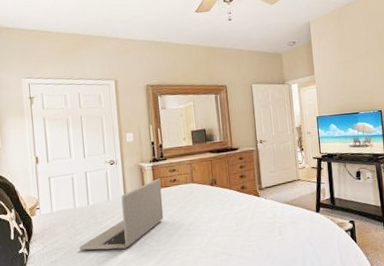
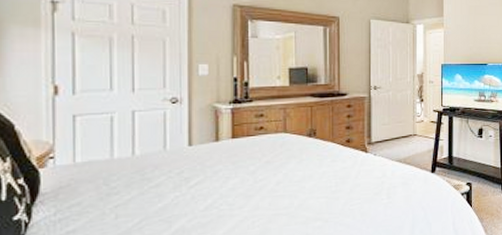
laptop: present [79,178,164,250] -> none [114,124,242,216]

